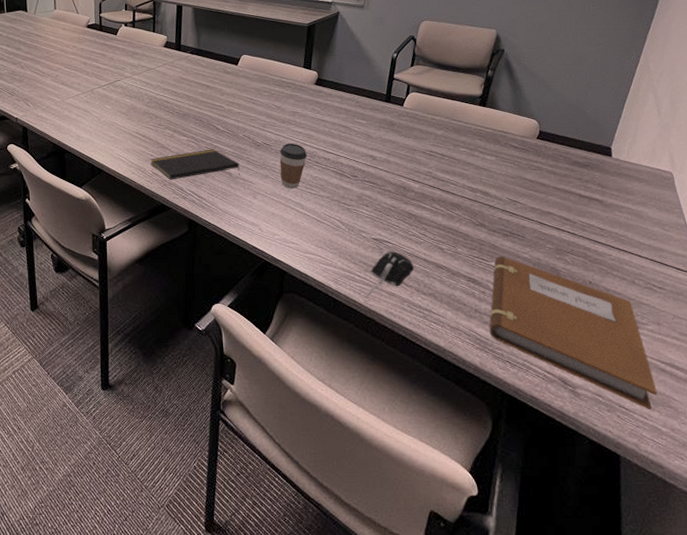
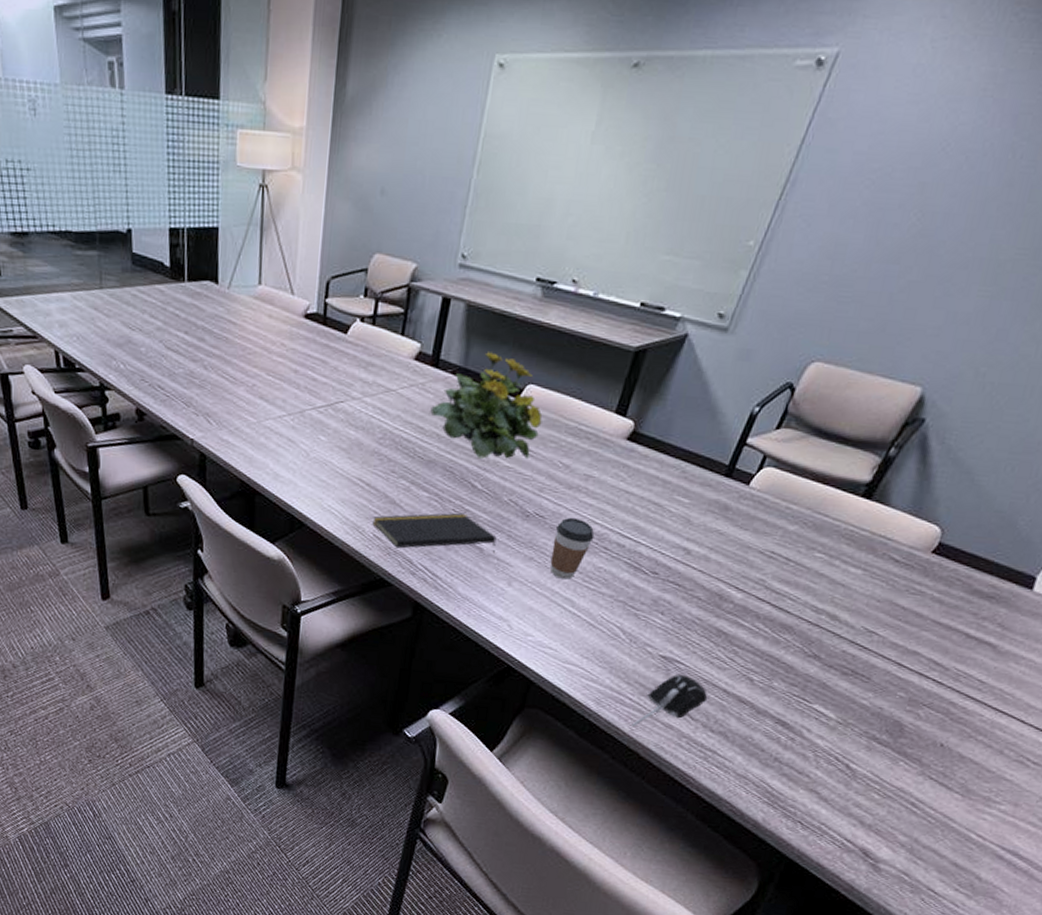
flowering plant: none [180,37,256,109] -> present [430,352,543,460]
notebook: present [489,256,658,409] -> none [785,698,989,897]

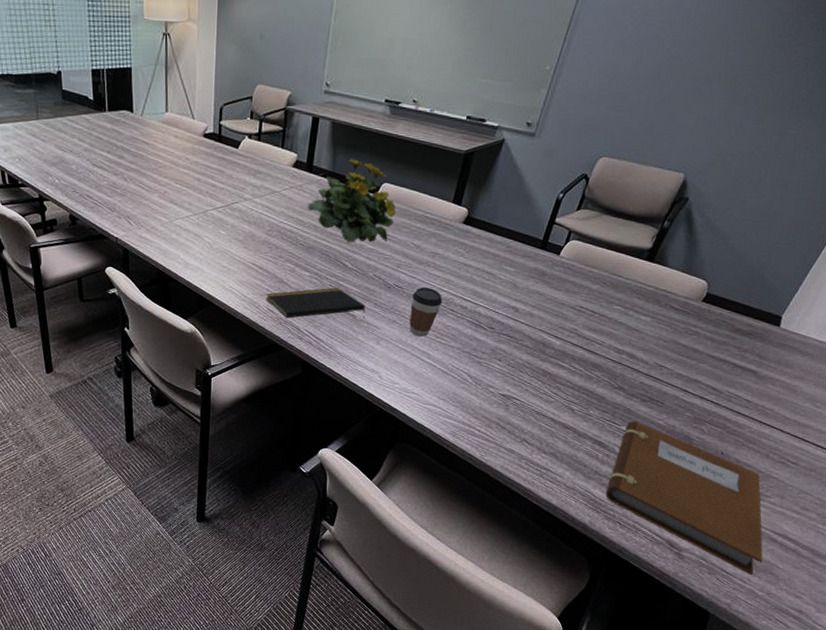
computer mouse: present [631,674,708,728] -> none [481,409,540,454]
notebook: none [785,698,989,897] -> present [605,420,763,575]

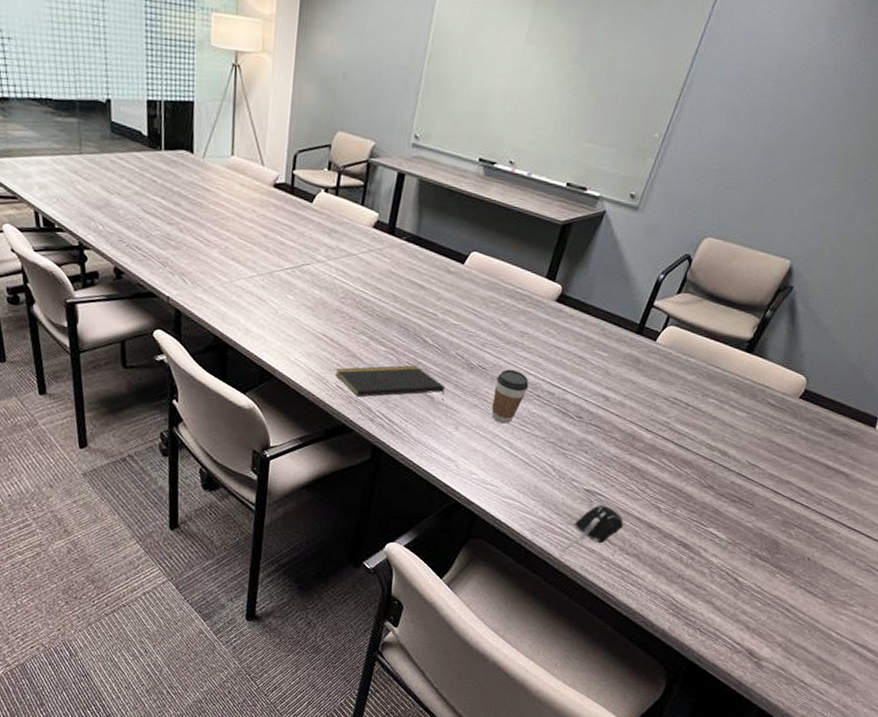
flowering plant: present [307,159,397,243] -> none [387,222,485,318]
computer mouse: none [481,409,540,454] -> present [561,505,624,553]
notebook: present [605,420,763,575] -> none [687,522,845,686]

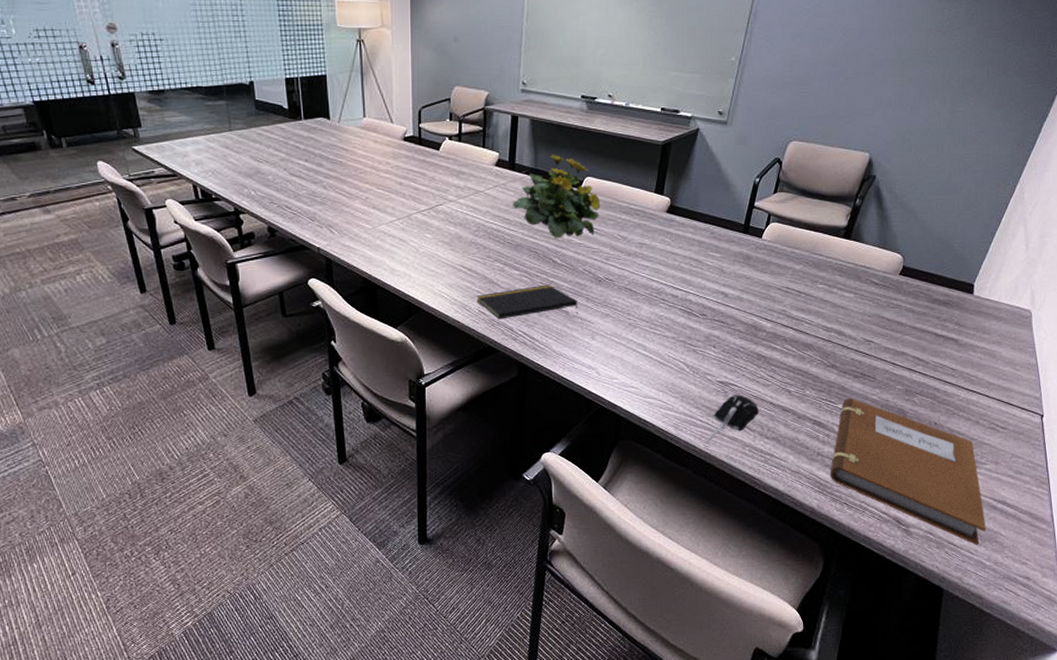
flowering plant: none [387,222,485,318] -> present [513,155,601,239]
coffee cup: present [491,369,529,424] -> none [622,278,653,329]
notebook: none [687,522,845,686] -> present [830,398,986,545]

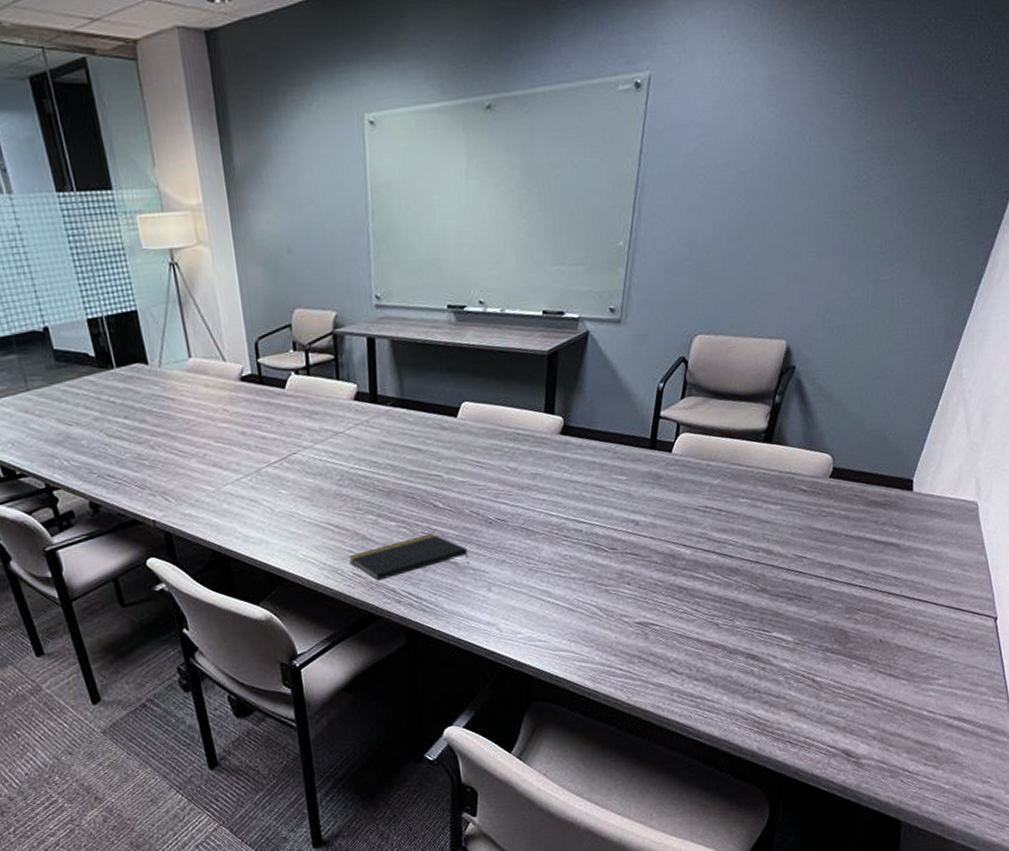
flowering plant: present [513,155,601,239] -> none [379,380,483,479]
computer mouse: present [705,395,760,444] -> none [627,635,686,695]
notebook: present [830,398,986,545] -> none [769,623,943,769]

